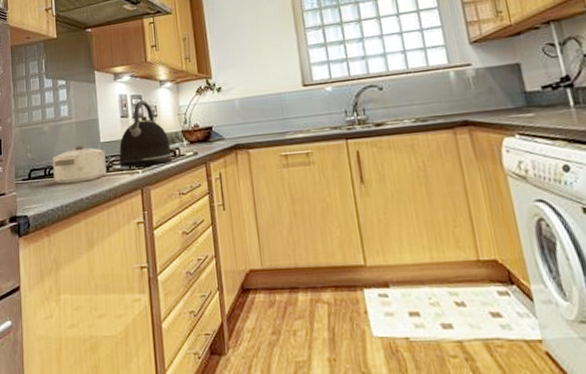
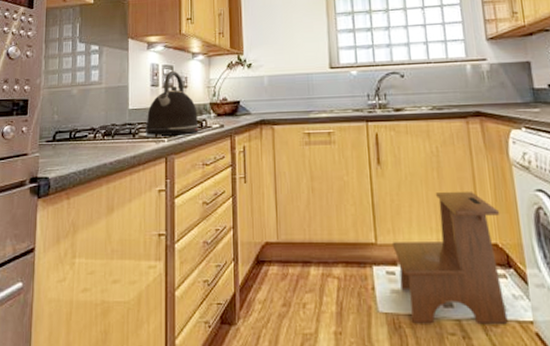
cooking pot: present [53,145,107,184] -> none [78,111,133,148]
step stool: none [382,206,514,346] -> present [392,192,508,324]

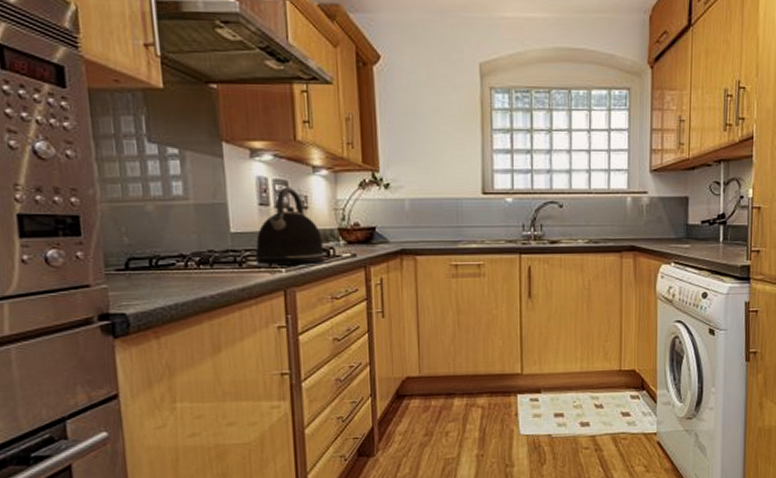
step stool: present [392,192,508,324] -> none [537,324,641,441]

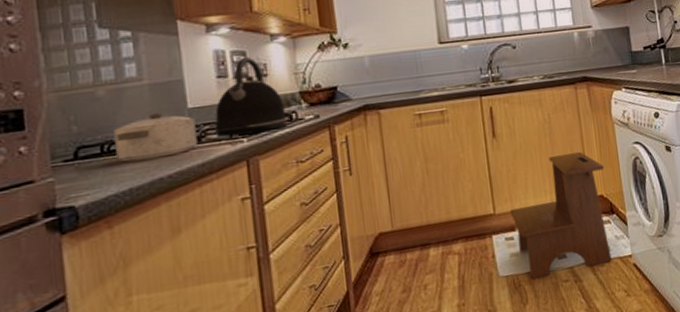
cooking pot: none [161,234,239,278] -> present [113,113,198,163]
step stool: none [537,324,641,441] -> present [509,152,612,279]

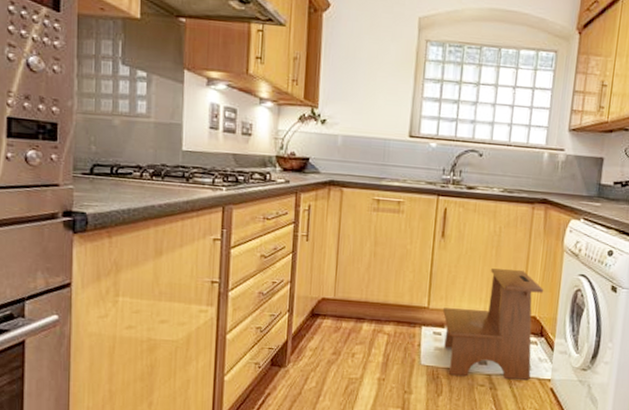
cooking pot: present [113,113,198,163] -> none [122,149,187,189]
kettle: present [214,56,288,138] -> none [200,114,262,186]

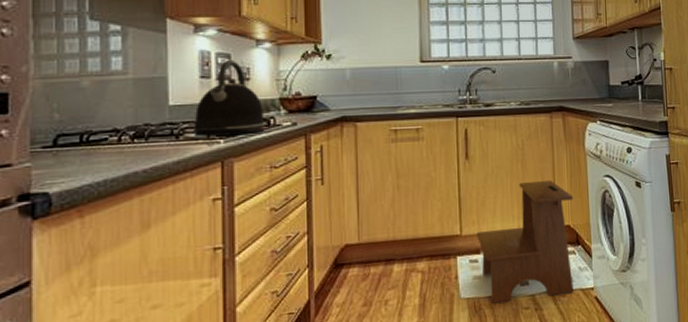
kettle: none [200,114,262,186] -> present [192,59,265,138]

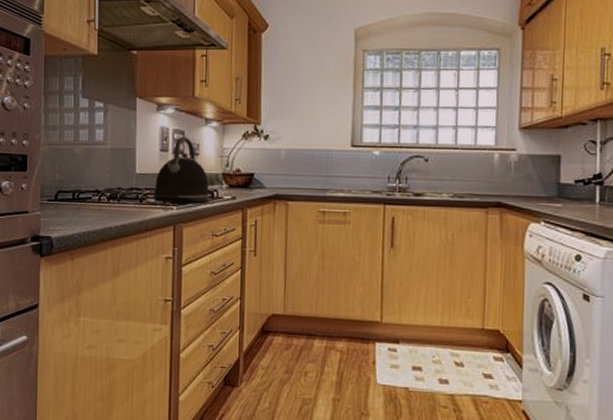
step stool: present [476,181,574,303] -> none [396,278,506,401]

